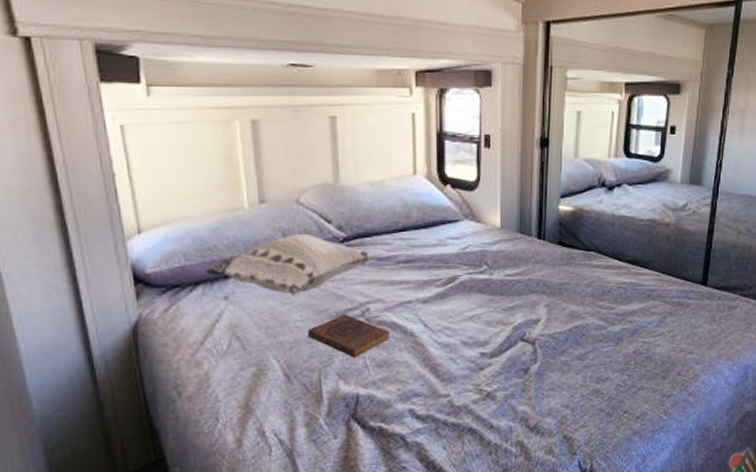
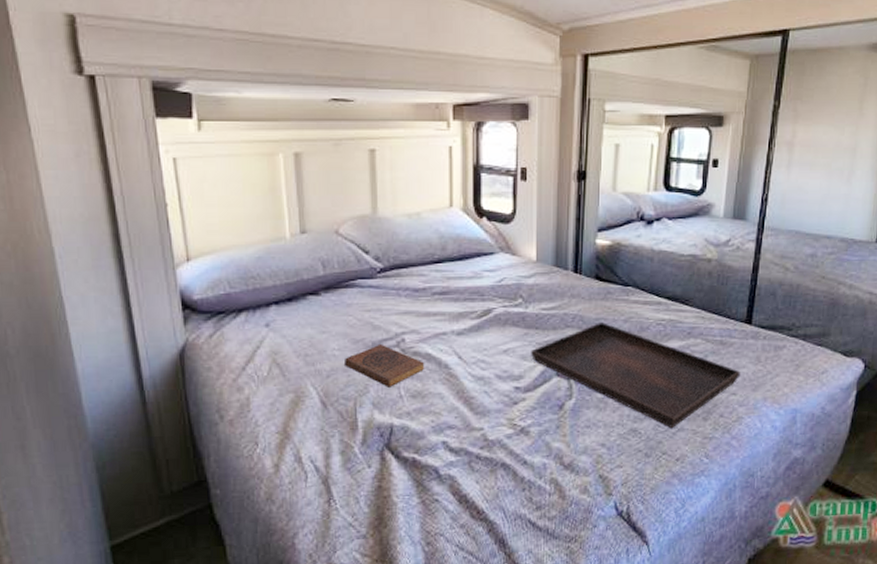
decorative pillow: present [204,234,377,295] -> none [247,265,412,324]
serving tray: none [496,287,697,388] -> present [531,323,741,429]

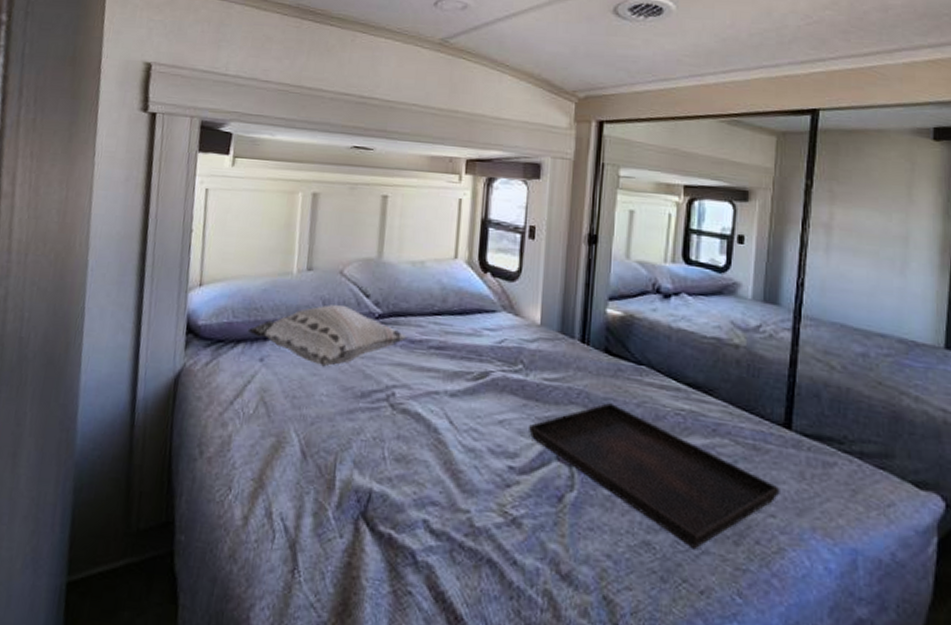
decorative pillow: none [247,265,412,324] -> present [247,305,409,367]
book: present [345,343,425,387] -> none [331,394,414,446]

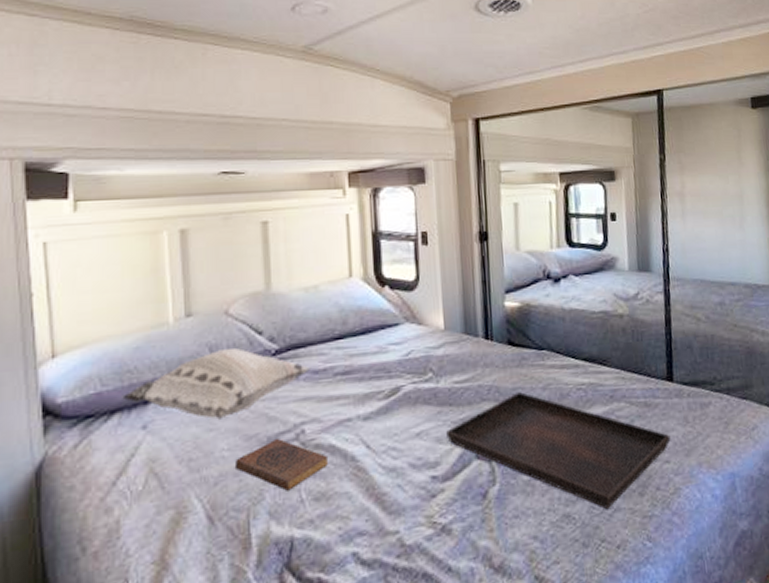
book: none [331,394,414,446] -> present [236,438,329,491]

